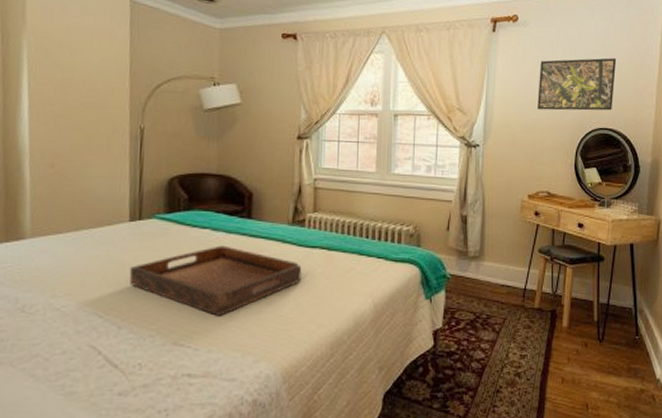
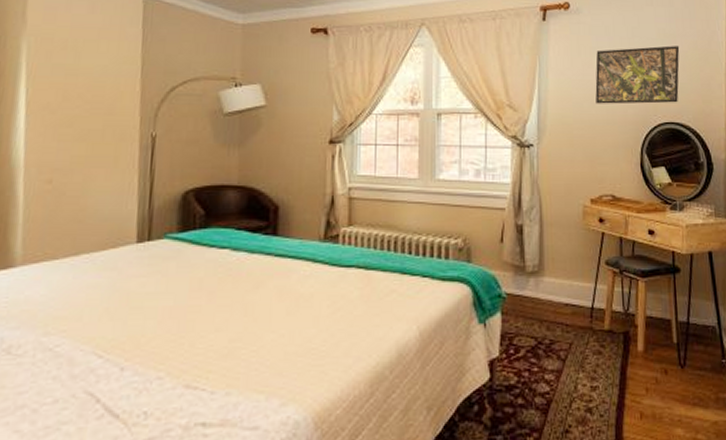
serving tray: present [129,245,302,316] -> none [135,267,336,351]

